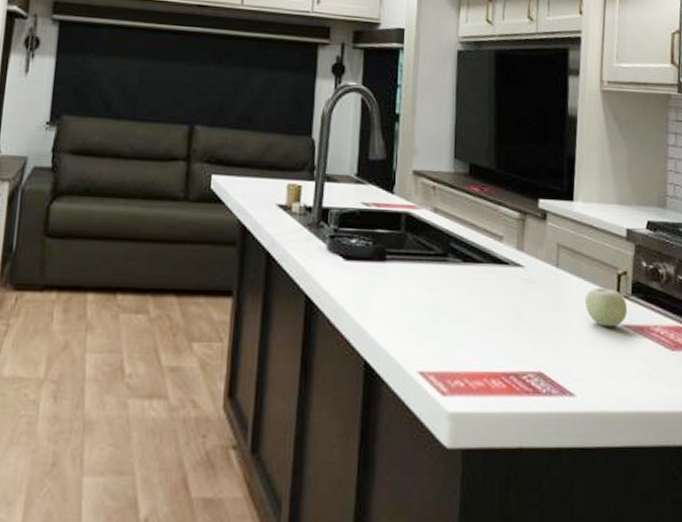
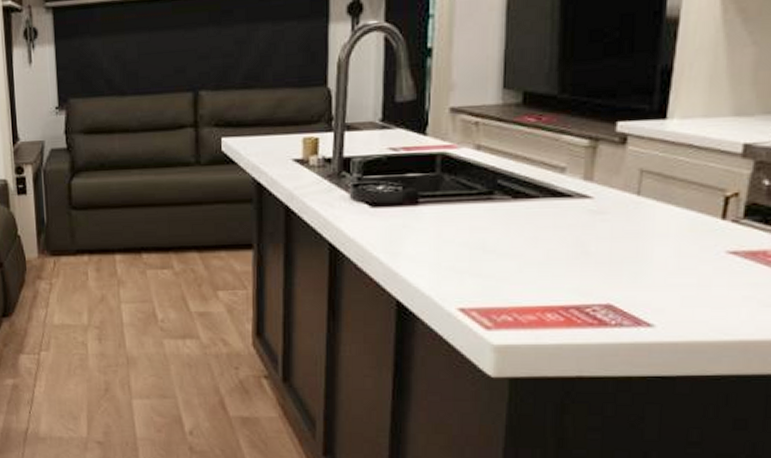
fruit: present [585,284,627,327] -> none [675,208,735,255]

